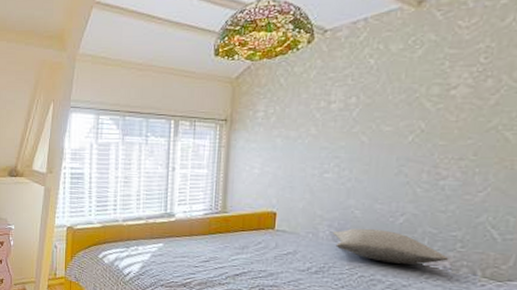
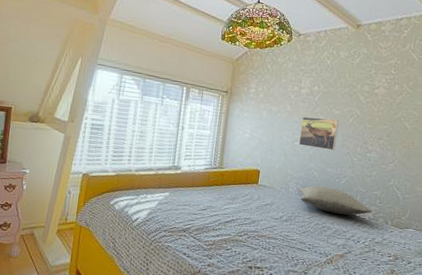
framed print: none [329,138,391,181] -> present [298,116,339,151]

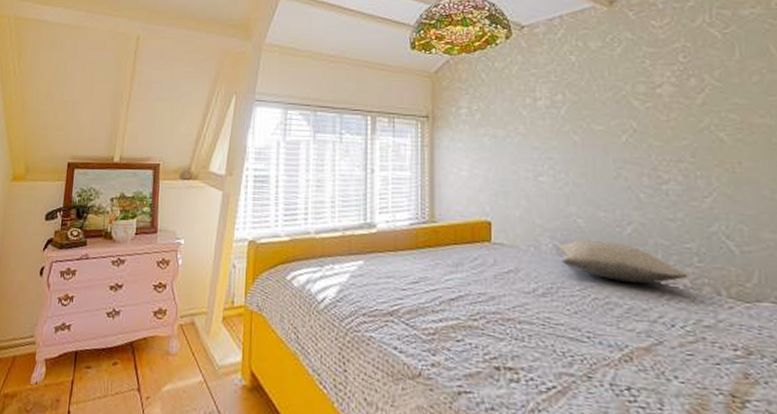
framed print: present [298,116,339,151] -> none [544,137,607,185]

